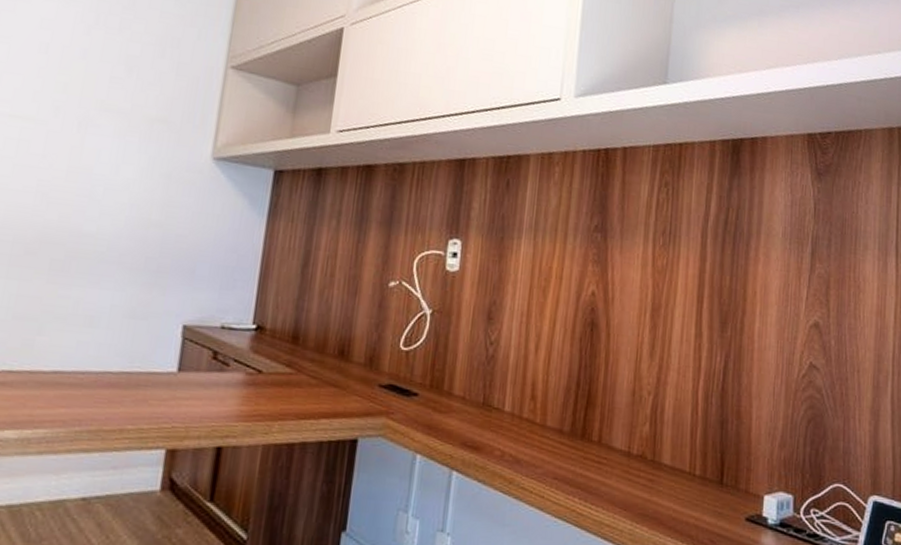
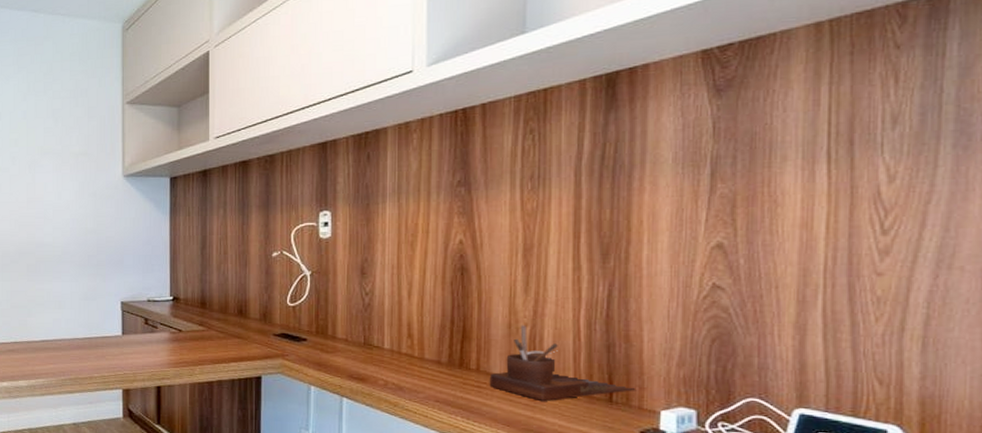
desk organizer: none [609,393,744,482] -> present [489,325,637,401]

